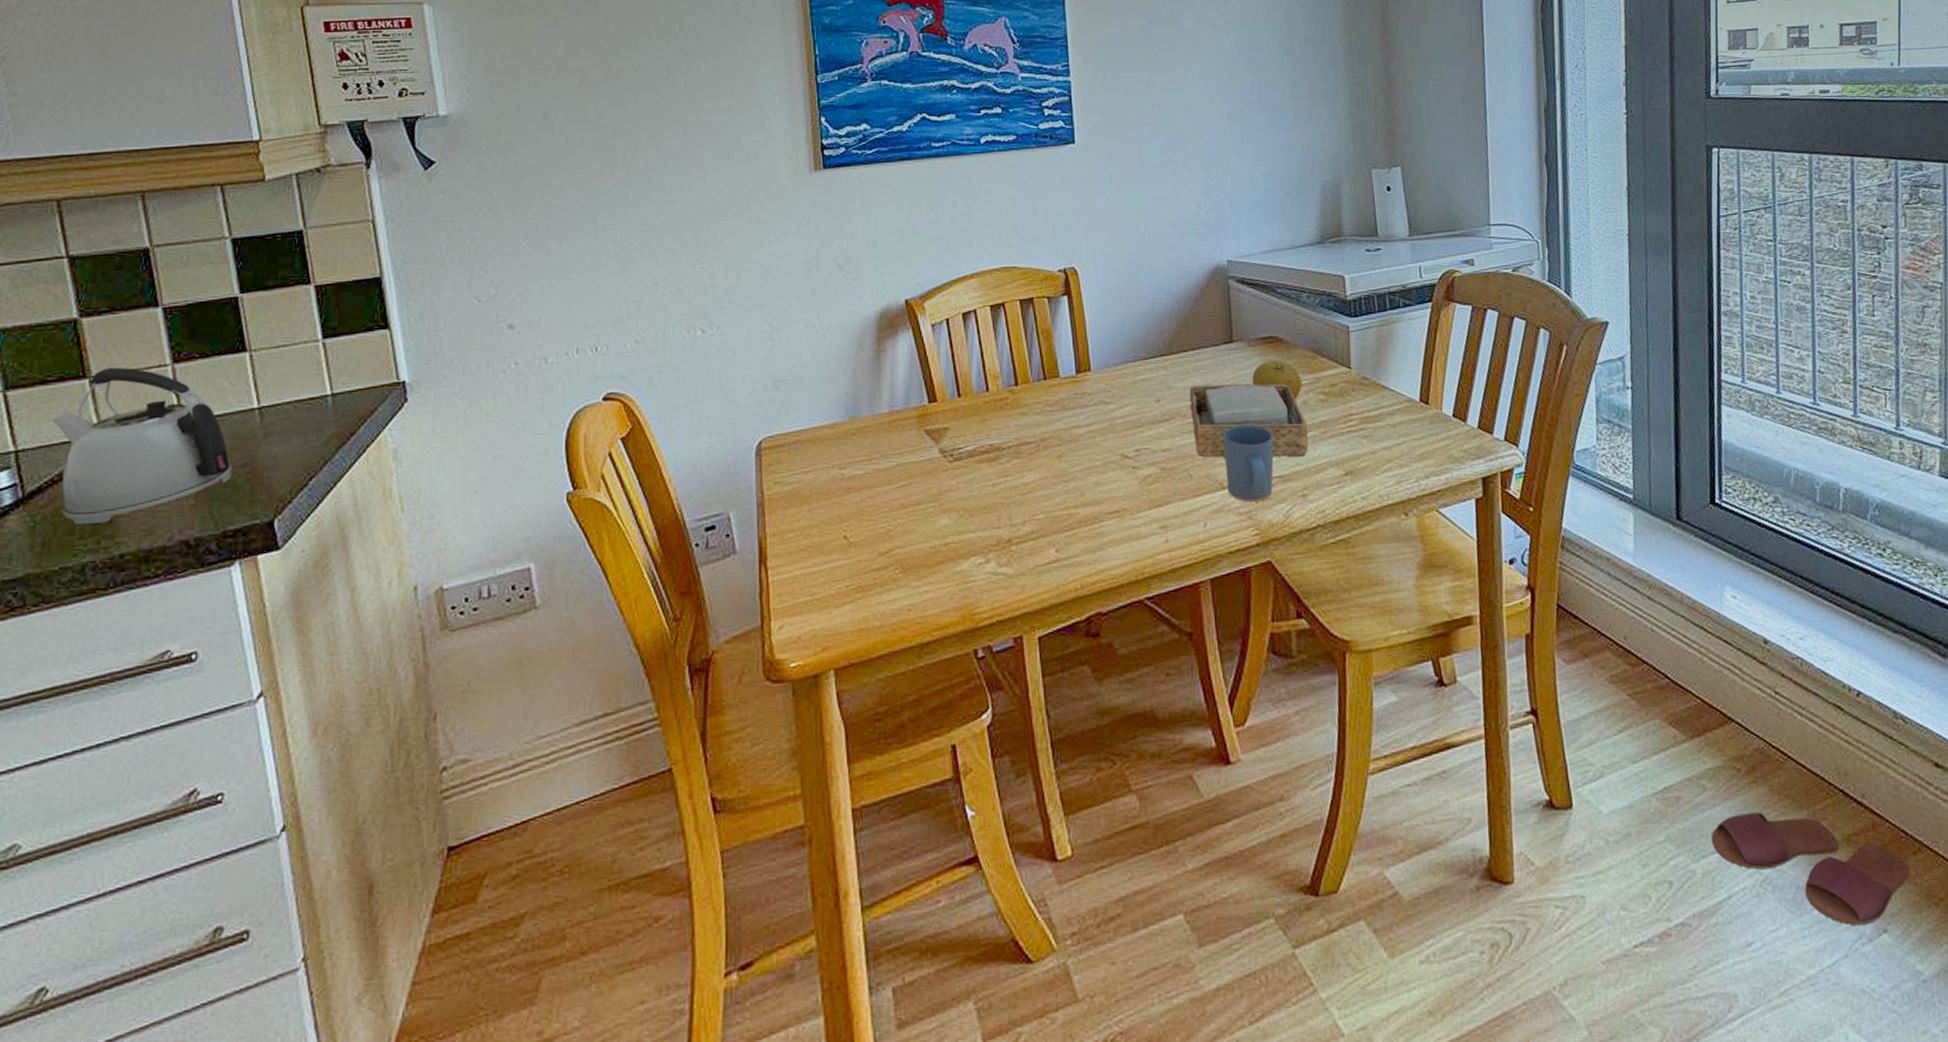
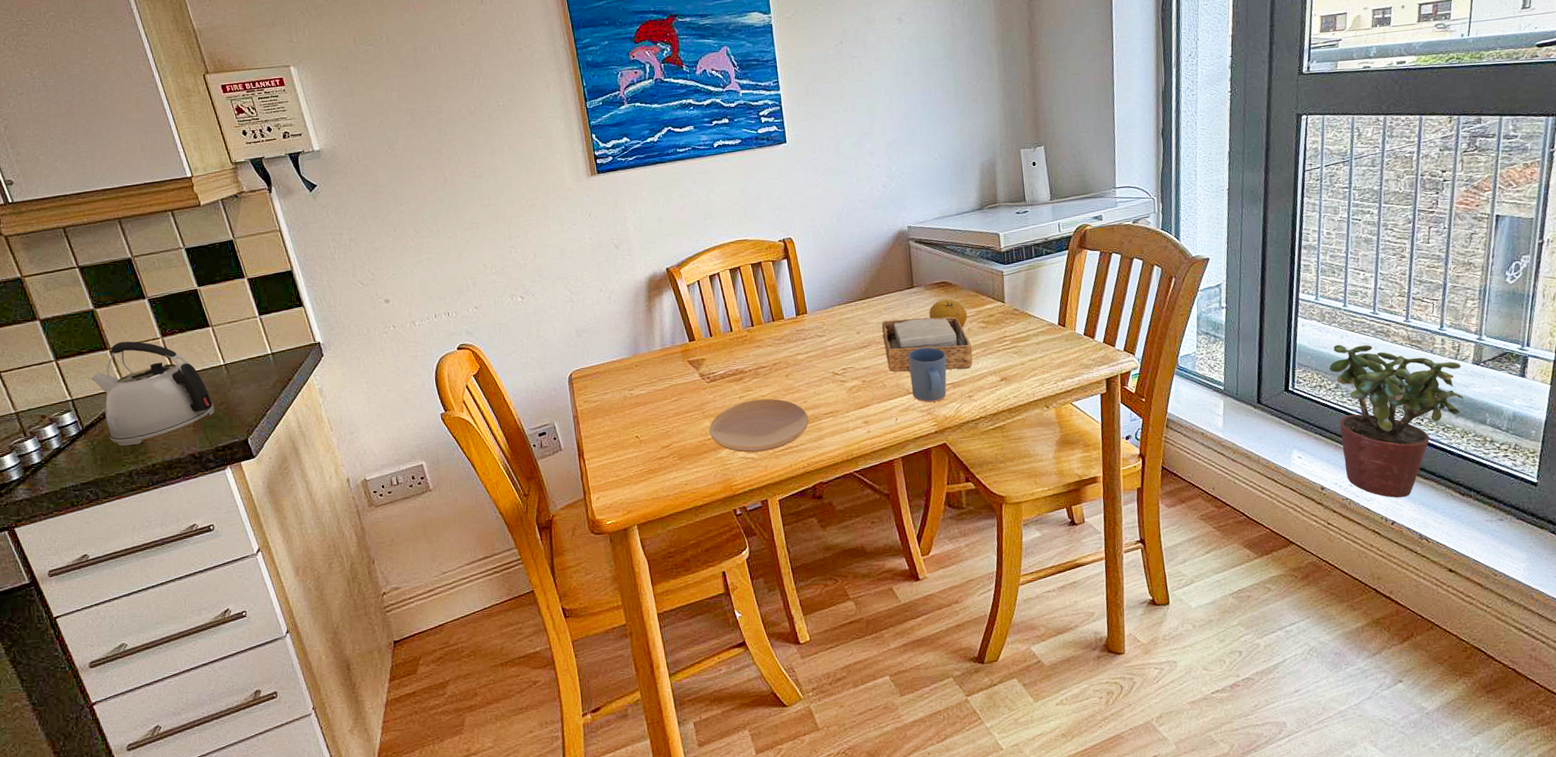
plate: none [947,488,1086,566] -> present [709,398,809,453]
slippers: present [1711,812,1911,926] -> none [1272,604,1423,678]
potted plant: none [1764,443,1933,658] -> present [1329,344,1464,498]

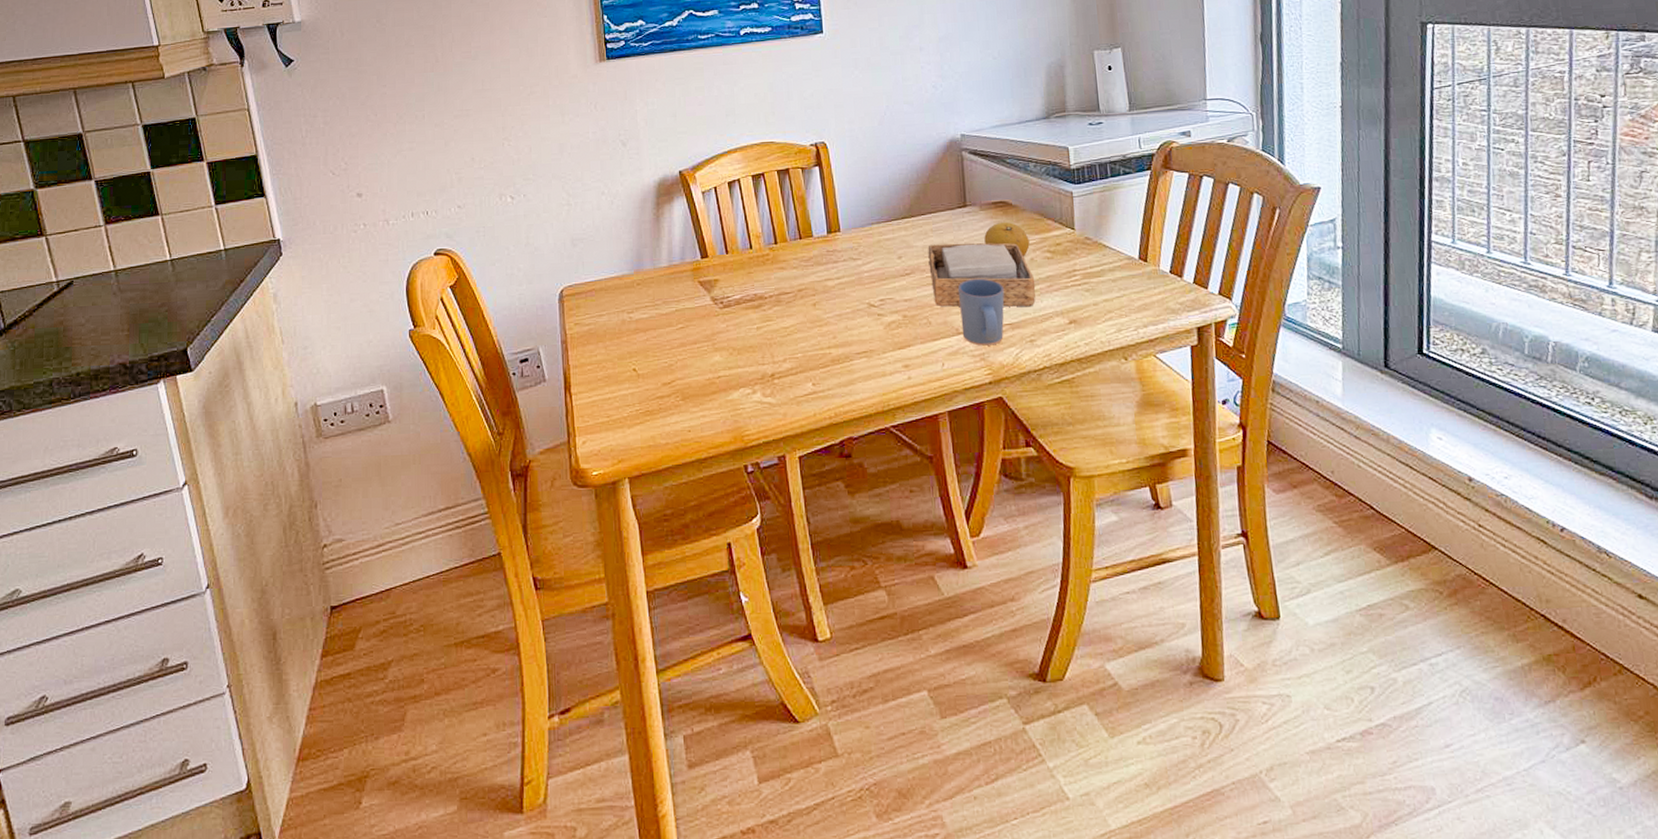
kettle: present [91,341,216,447] -> none [21,227,155,350]
plate: present [709,398,809,453] -> none [719,331,838,396]
potted plant: present [1329,344,1464,498] -> none [1472,299,1644,497]

